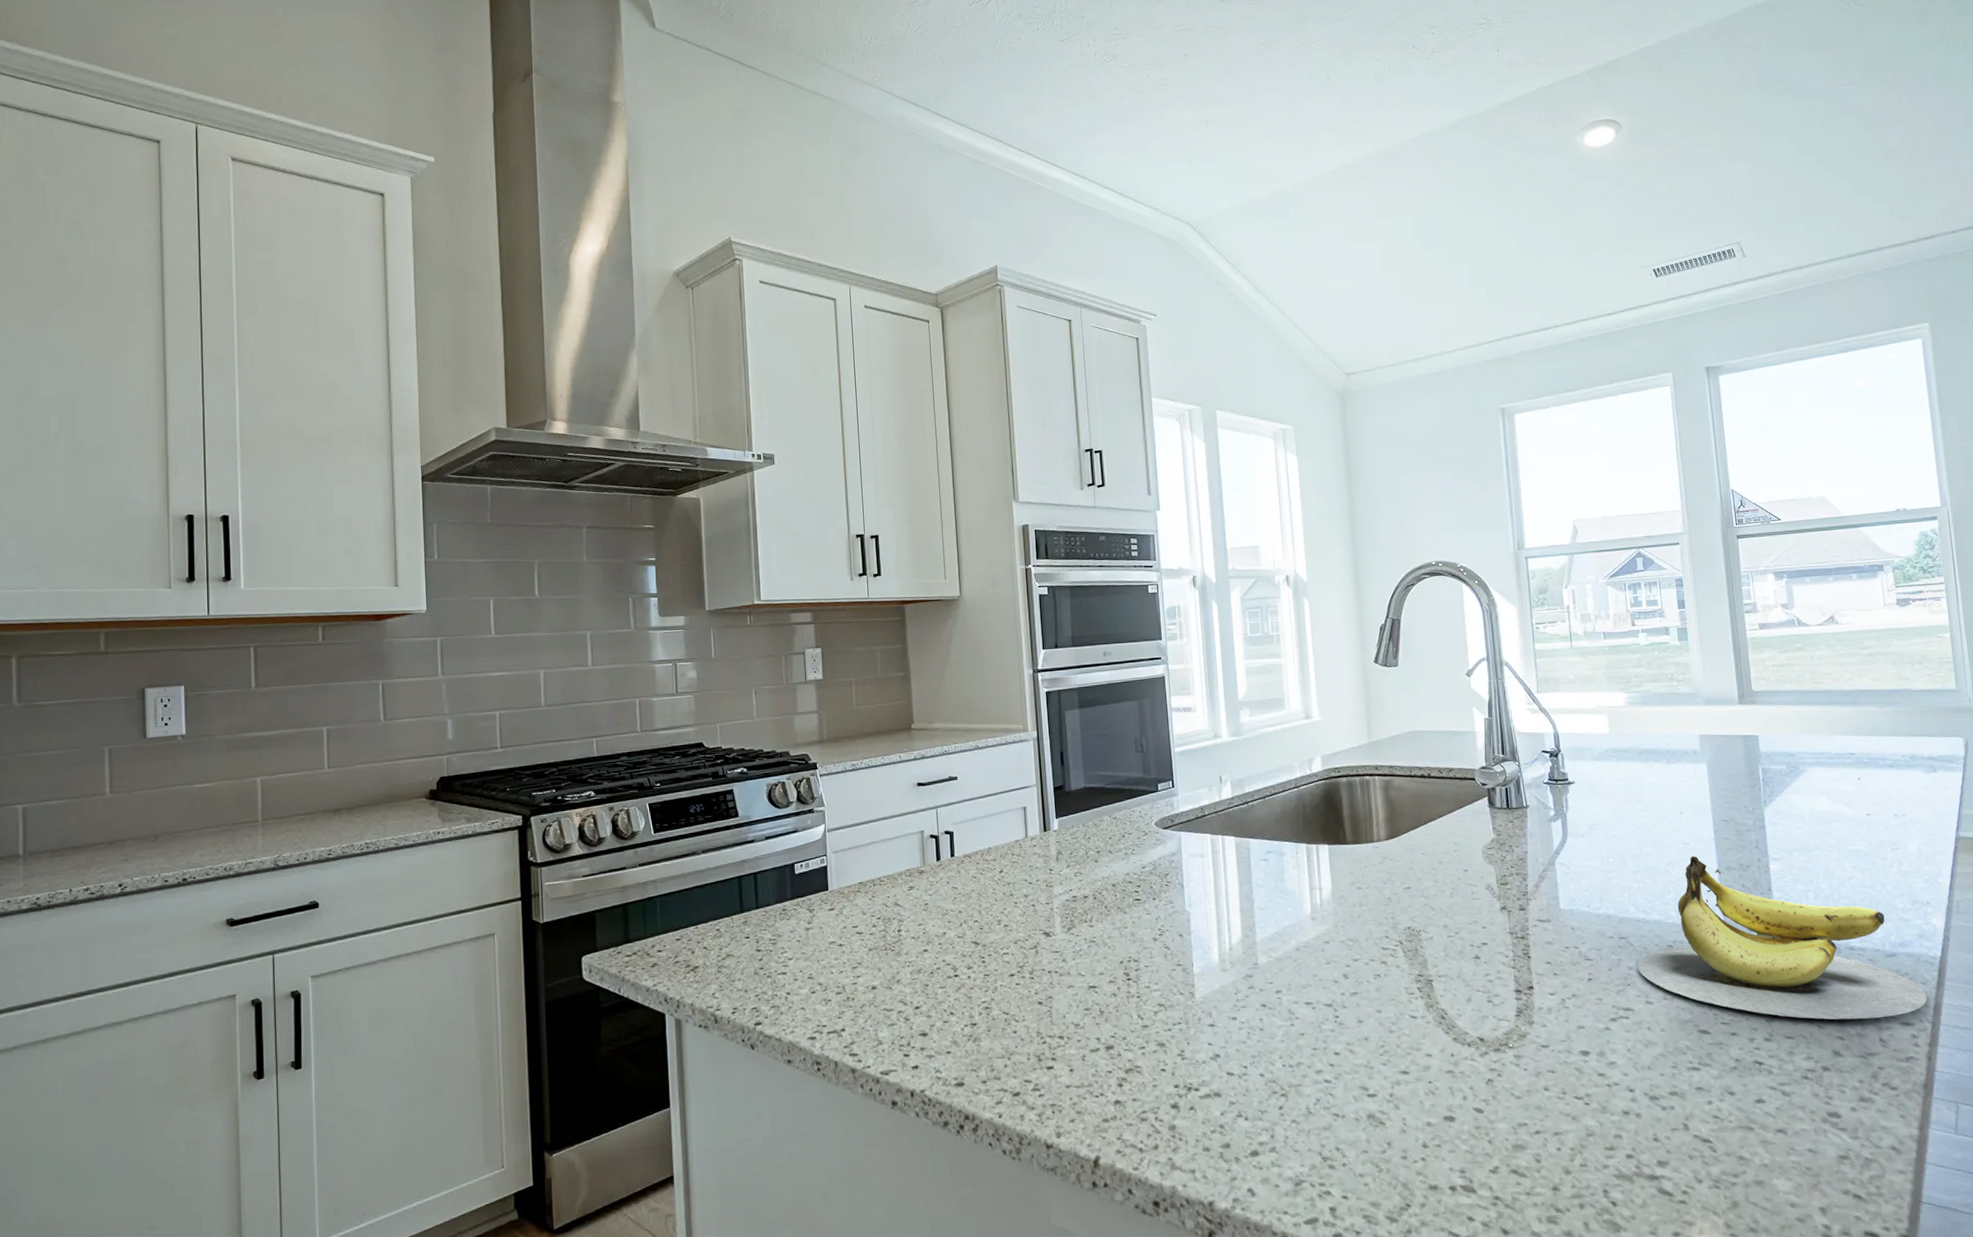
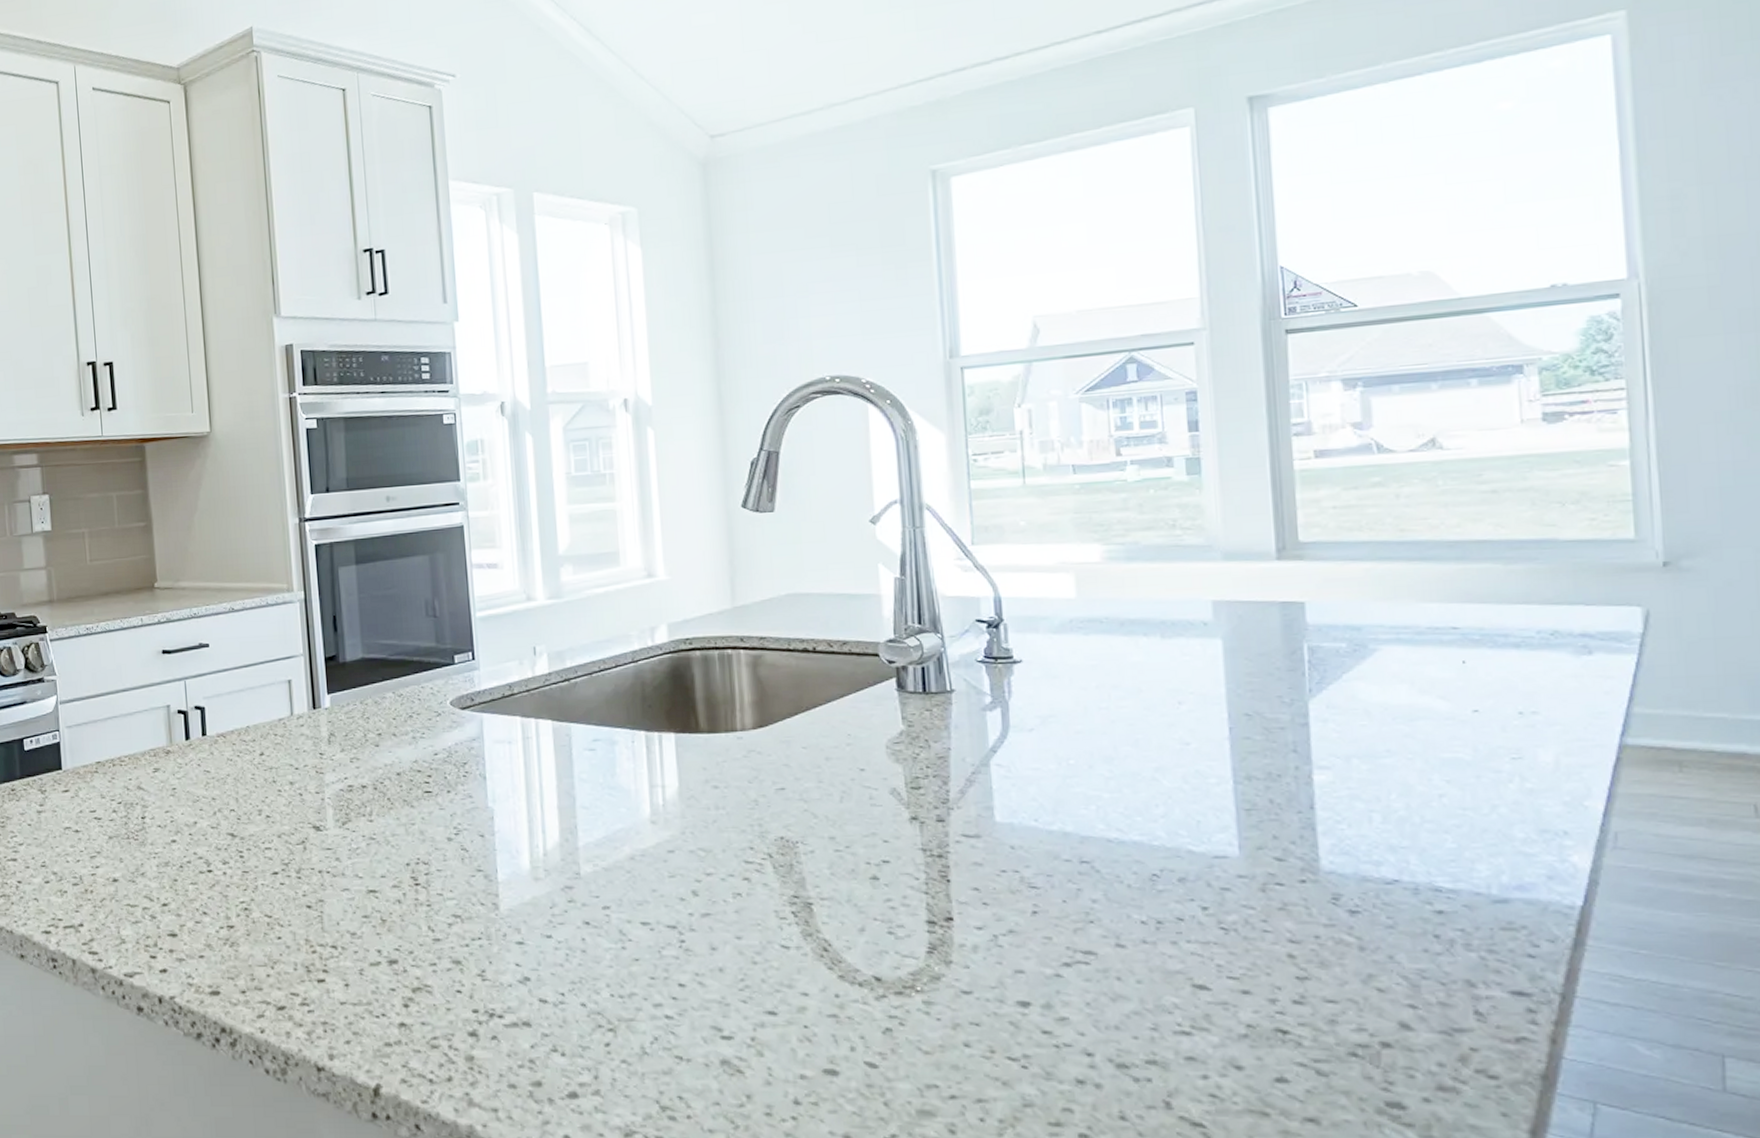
banana: present [1637,855,1927,1020] -> none [1105,759,1556,984]

